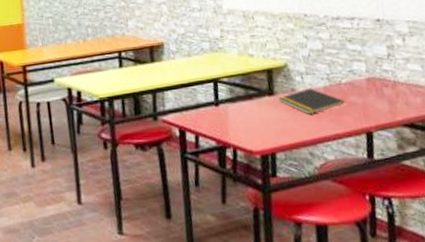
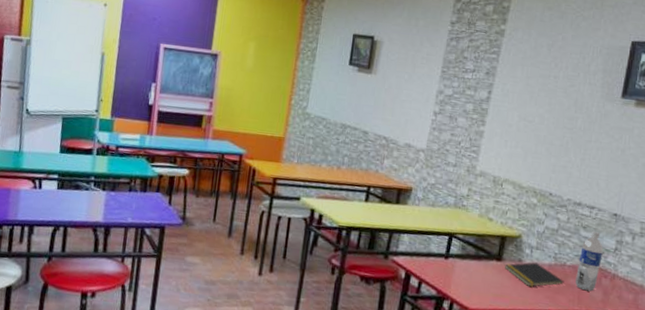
water bottle: none [352,41,379,106] -> present [575,230,603,292]

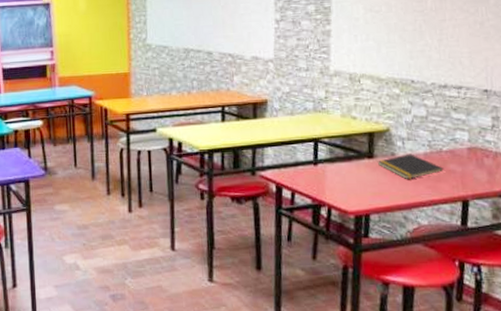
water bottle: present [575,230,603,292] -> none [455,110,480,174]

